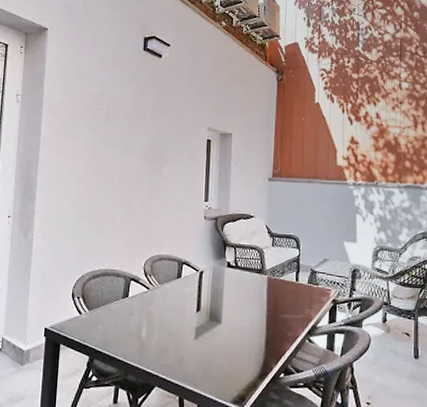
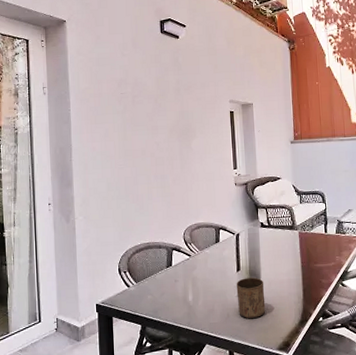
cup: none [194,320,225,366] -> present [236,277,266,319]

